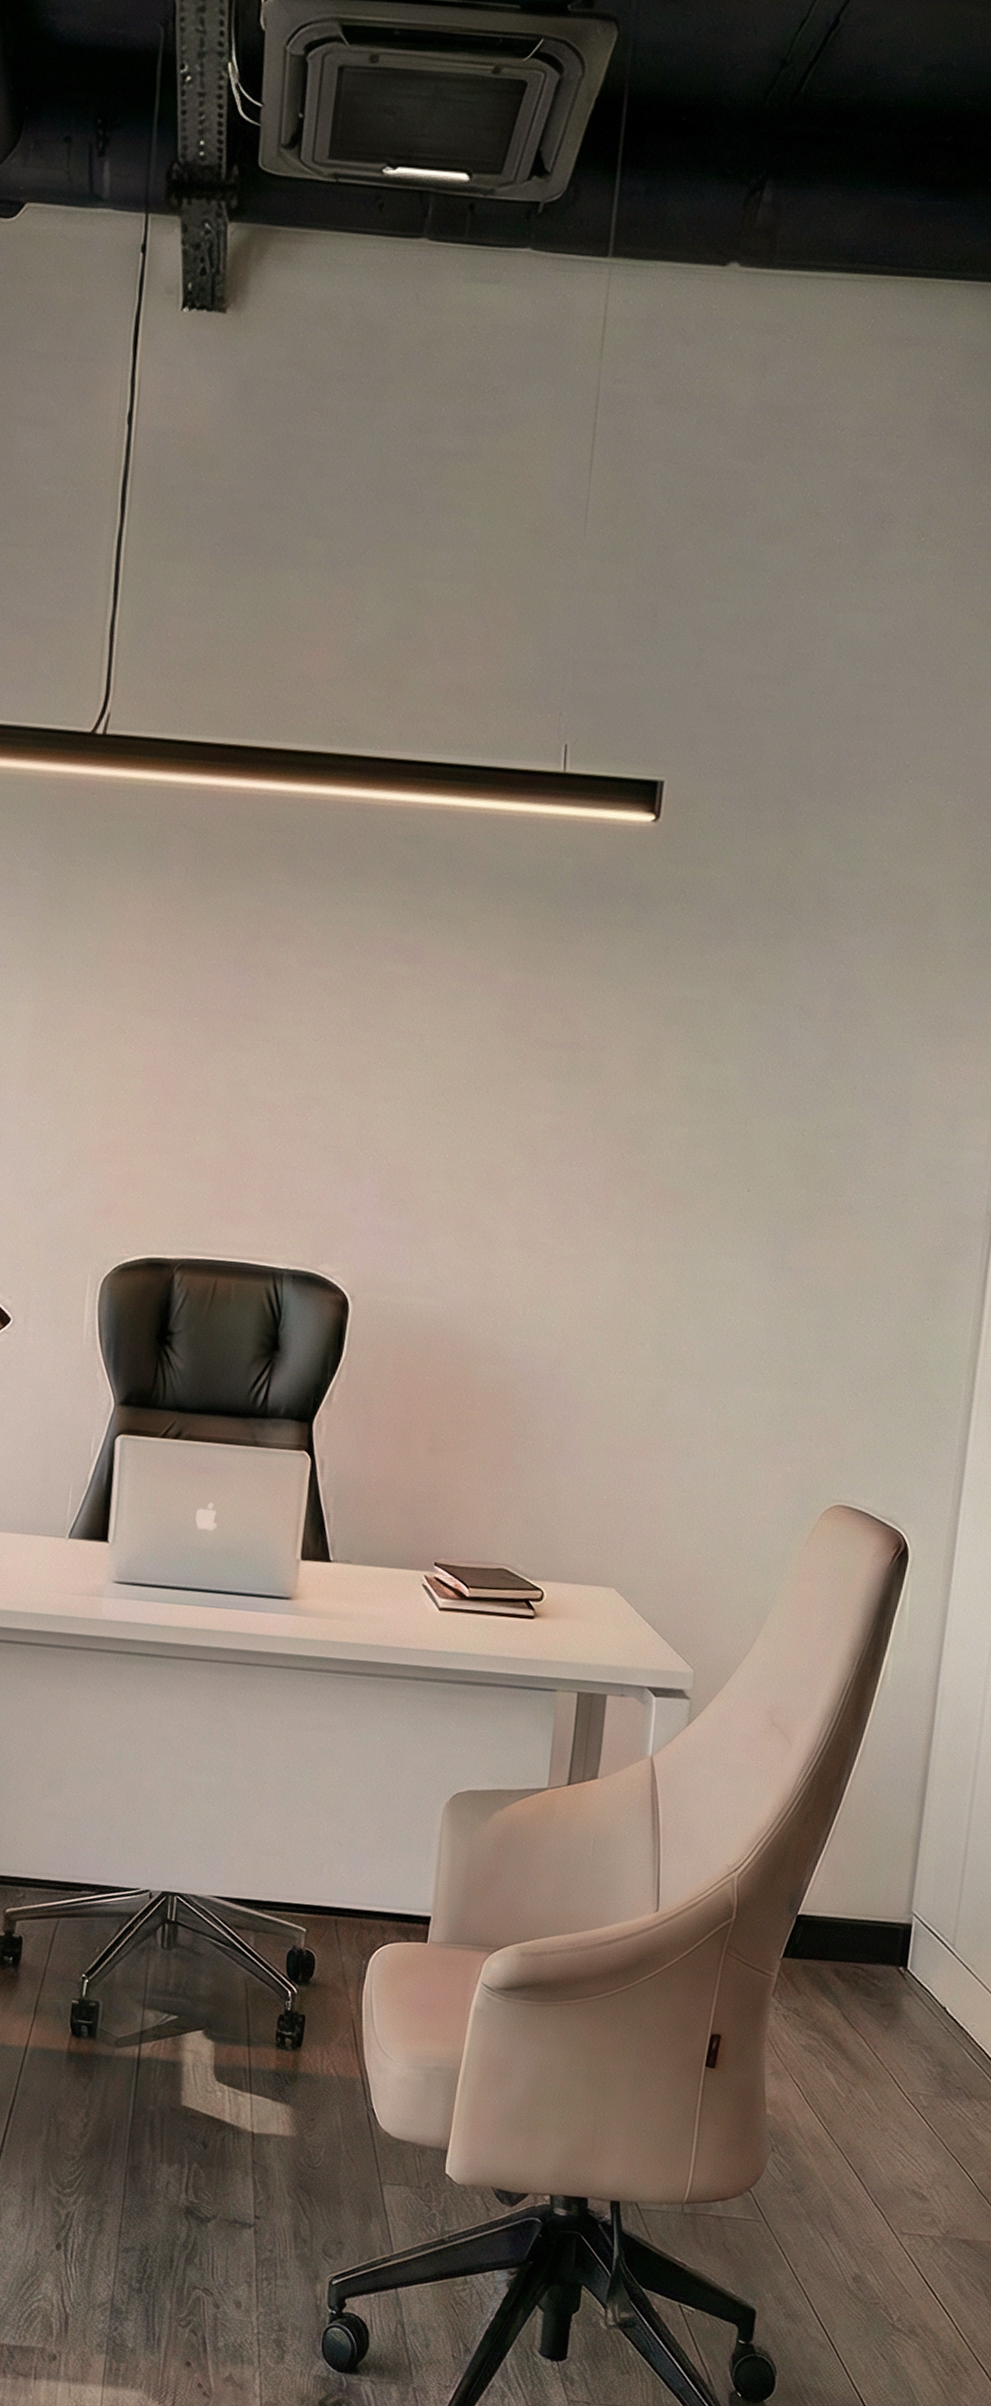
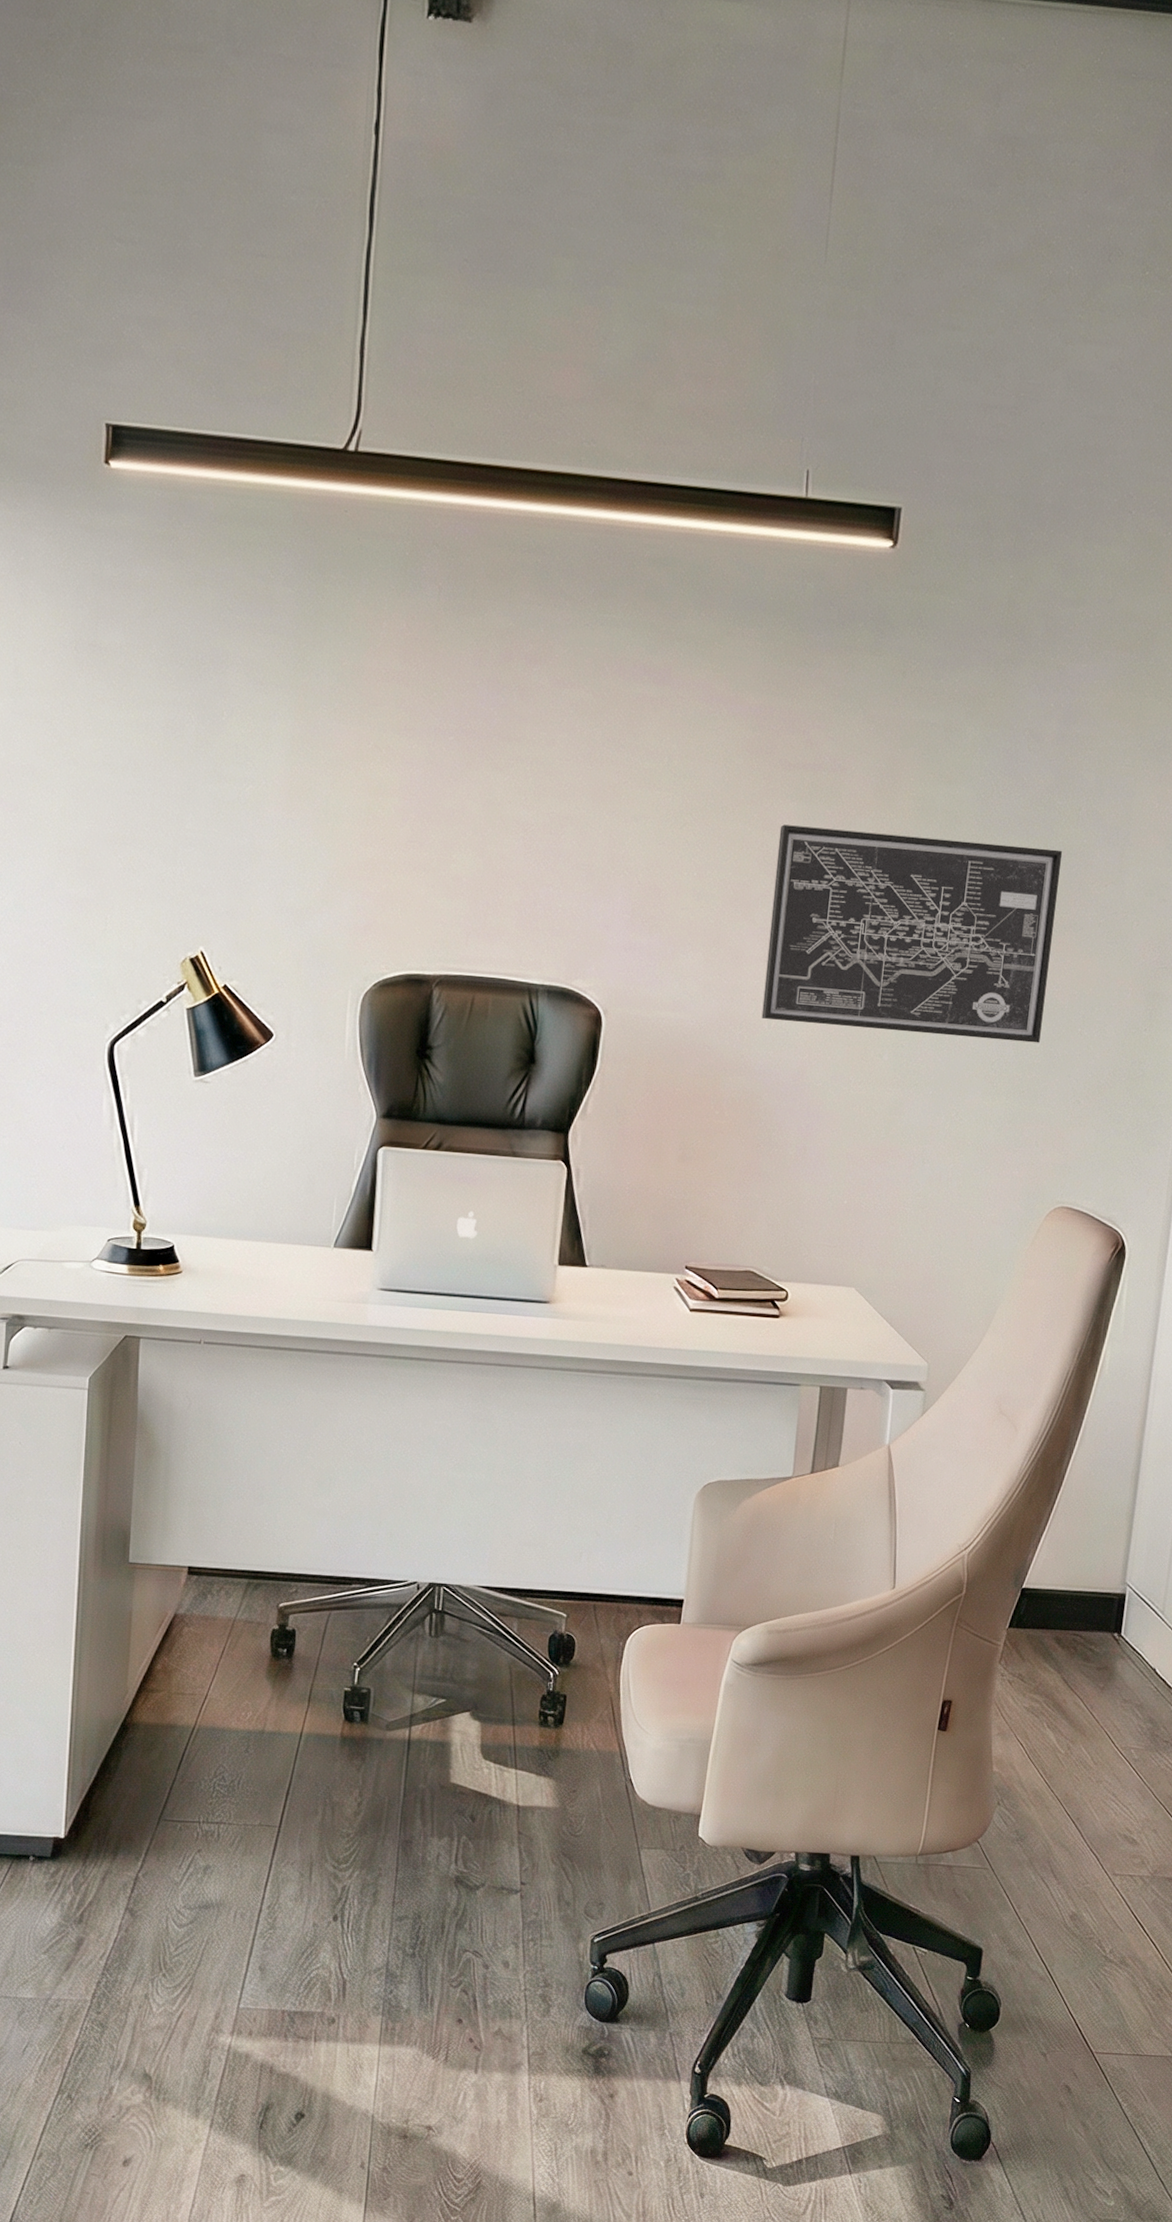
wall art: none [516,1105,837,1332] -> present [761,824,1063,1043]

